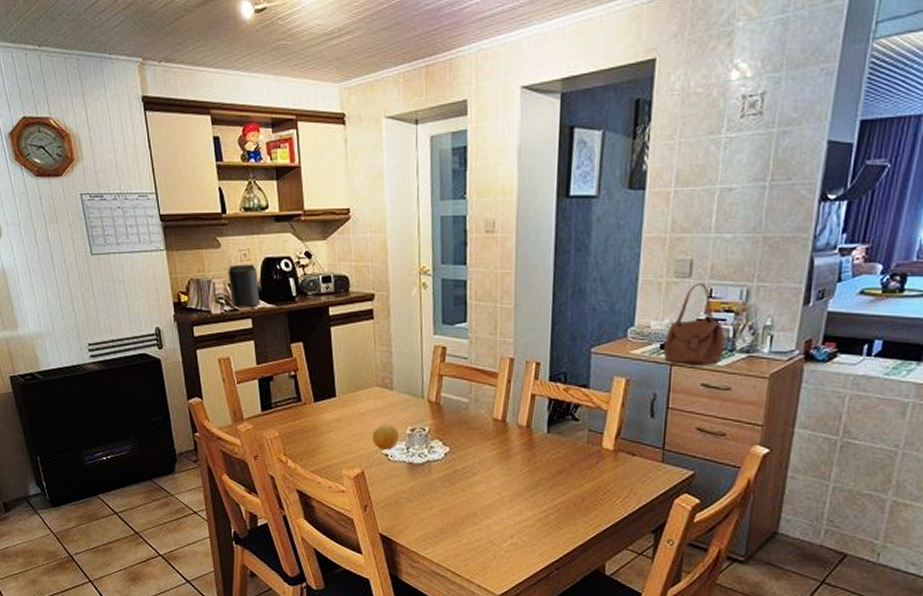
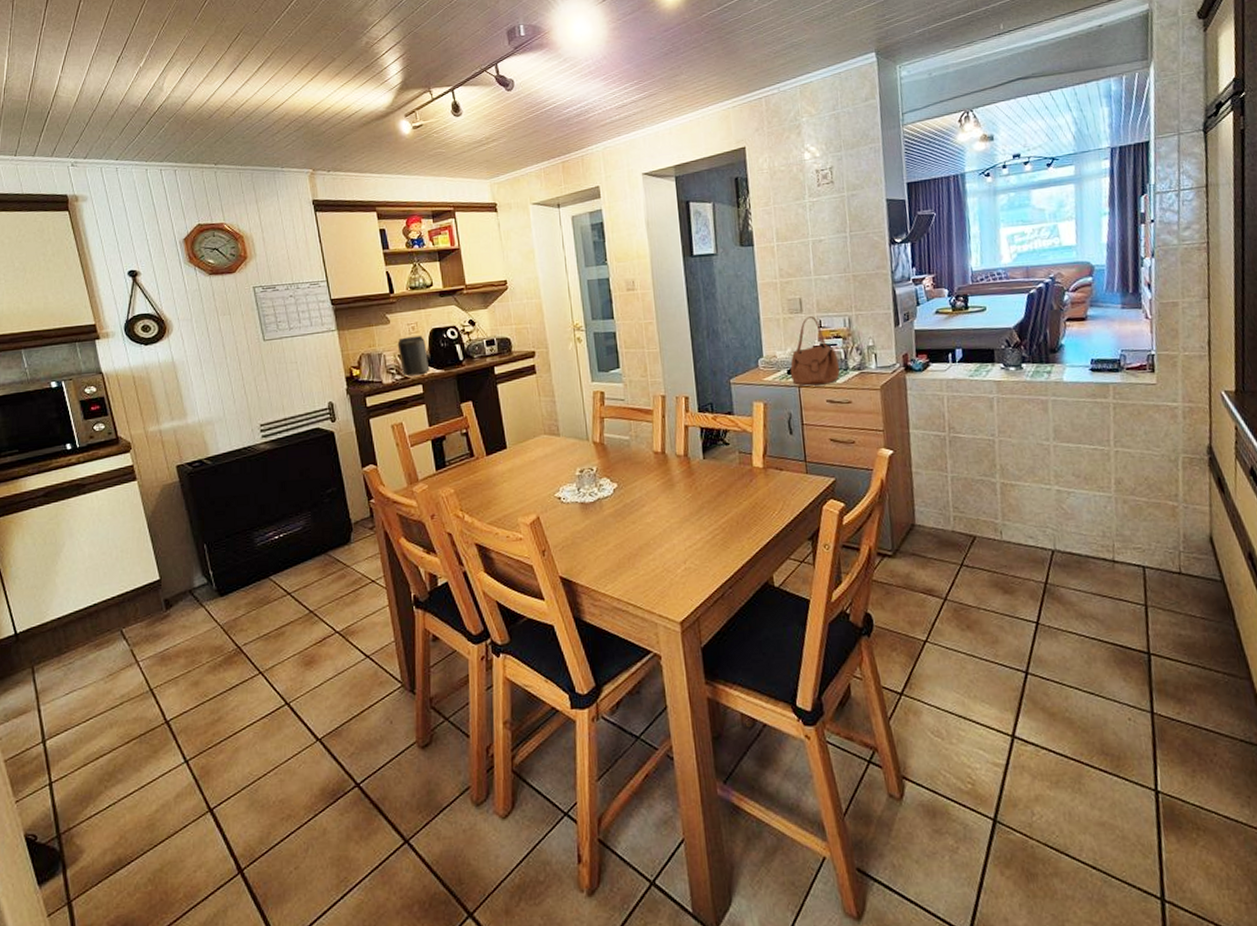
fruit: present [372,425,400,450] -> none [544,469,570,493]

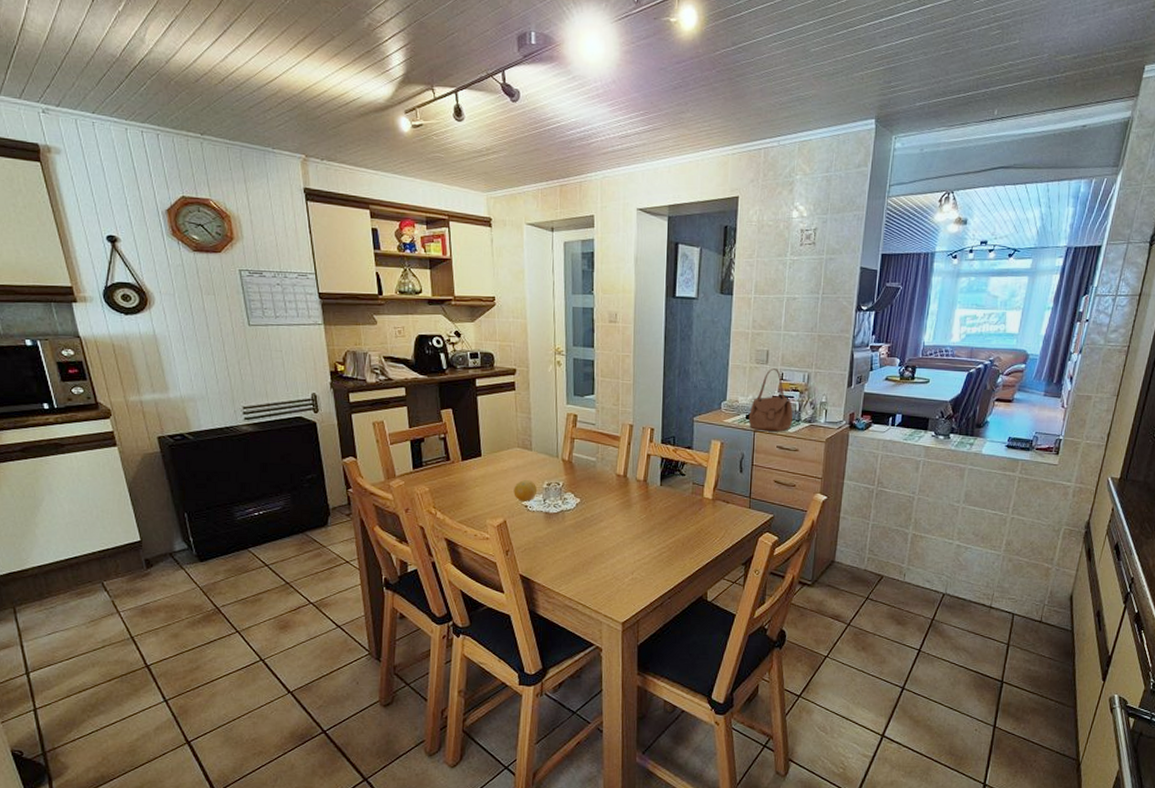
soda can: present [397,336,430,376] -> none [383,339,414,378]
fruit: none [544,469,570,493] -> present [513,480,538,502]

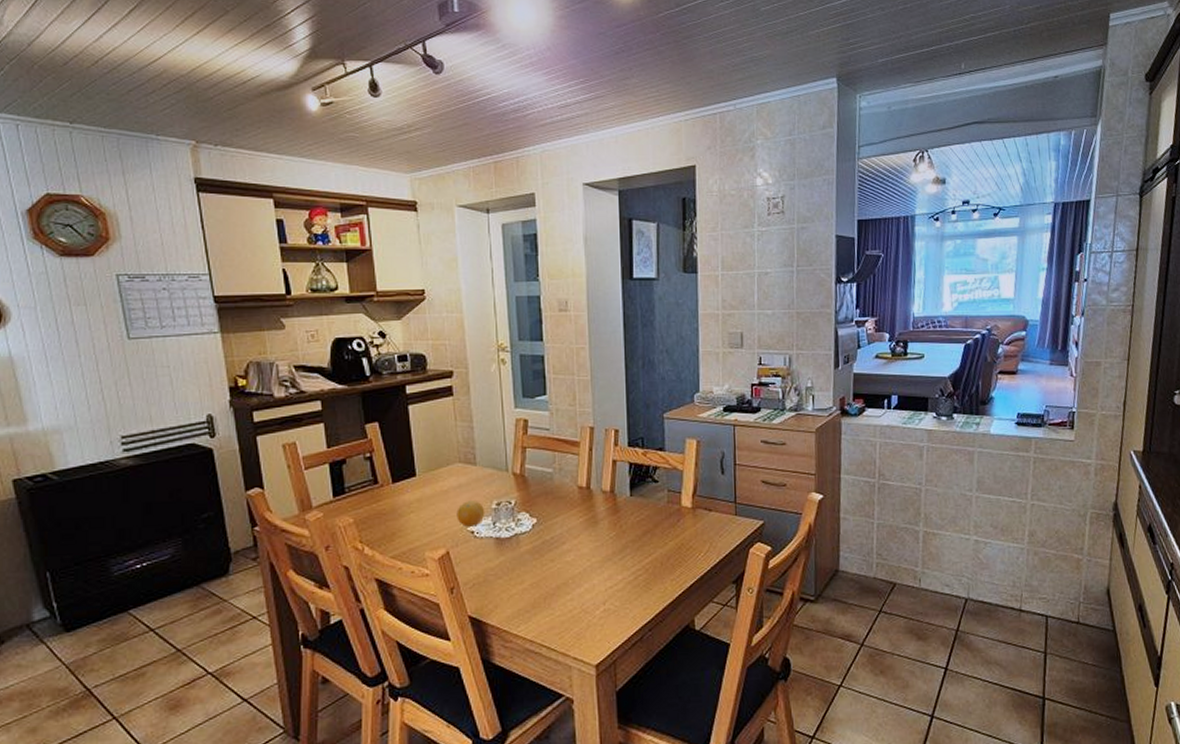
handbag: present [748,368,793,432] -> none [726,352,776,425]

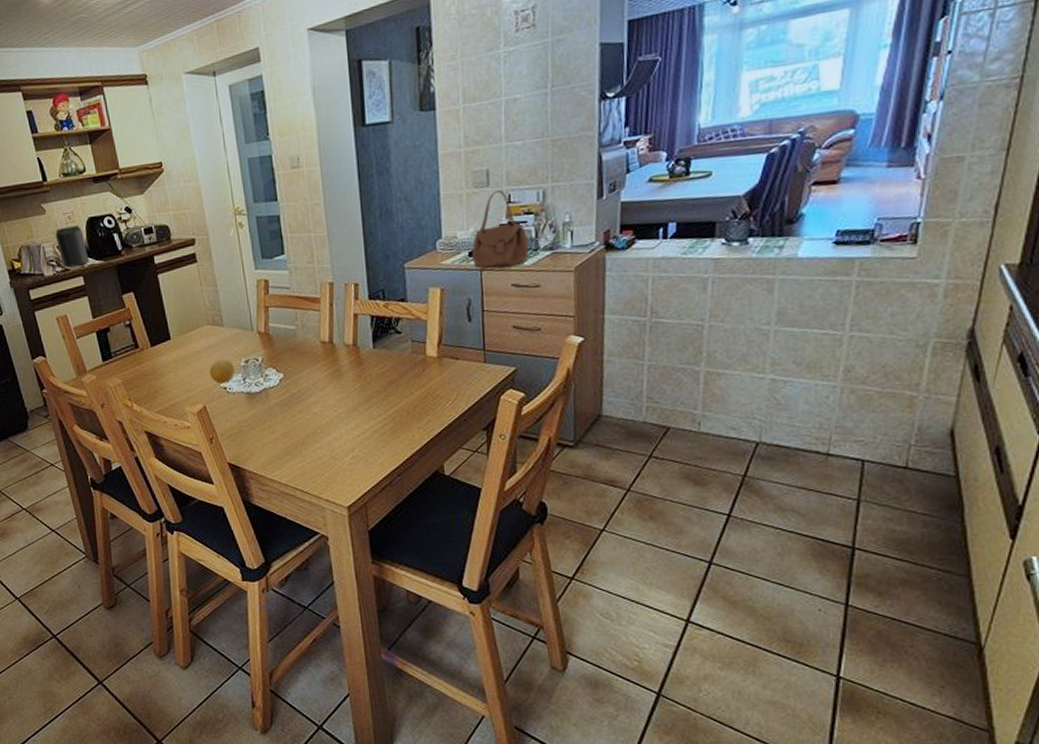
soda can: none [293,345,331,390] -> present [55,225,89,268]
handbag: none [726,352,776,425] -> present [471,190,528,269]

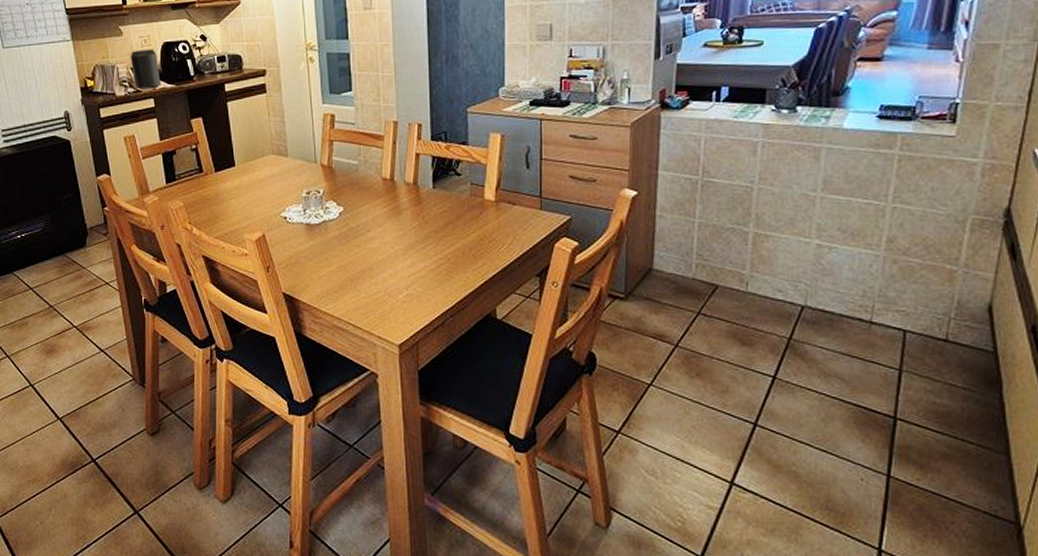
fruit: present [209,359,236,384] -> none [271,189,297,213]
handbag: present [471,190,528,269] -> none [532,44,587,119]

